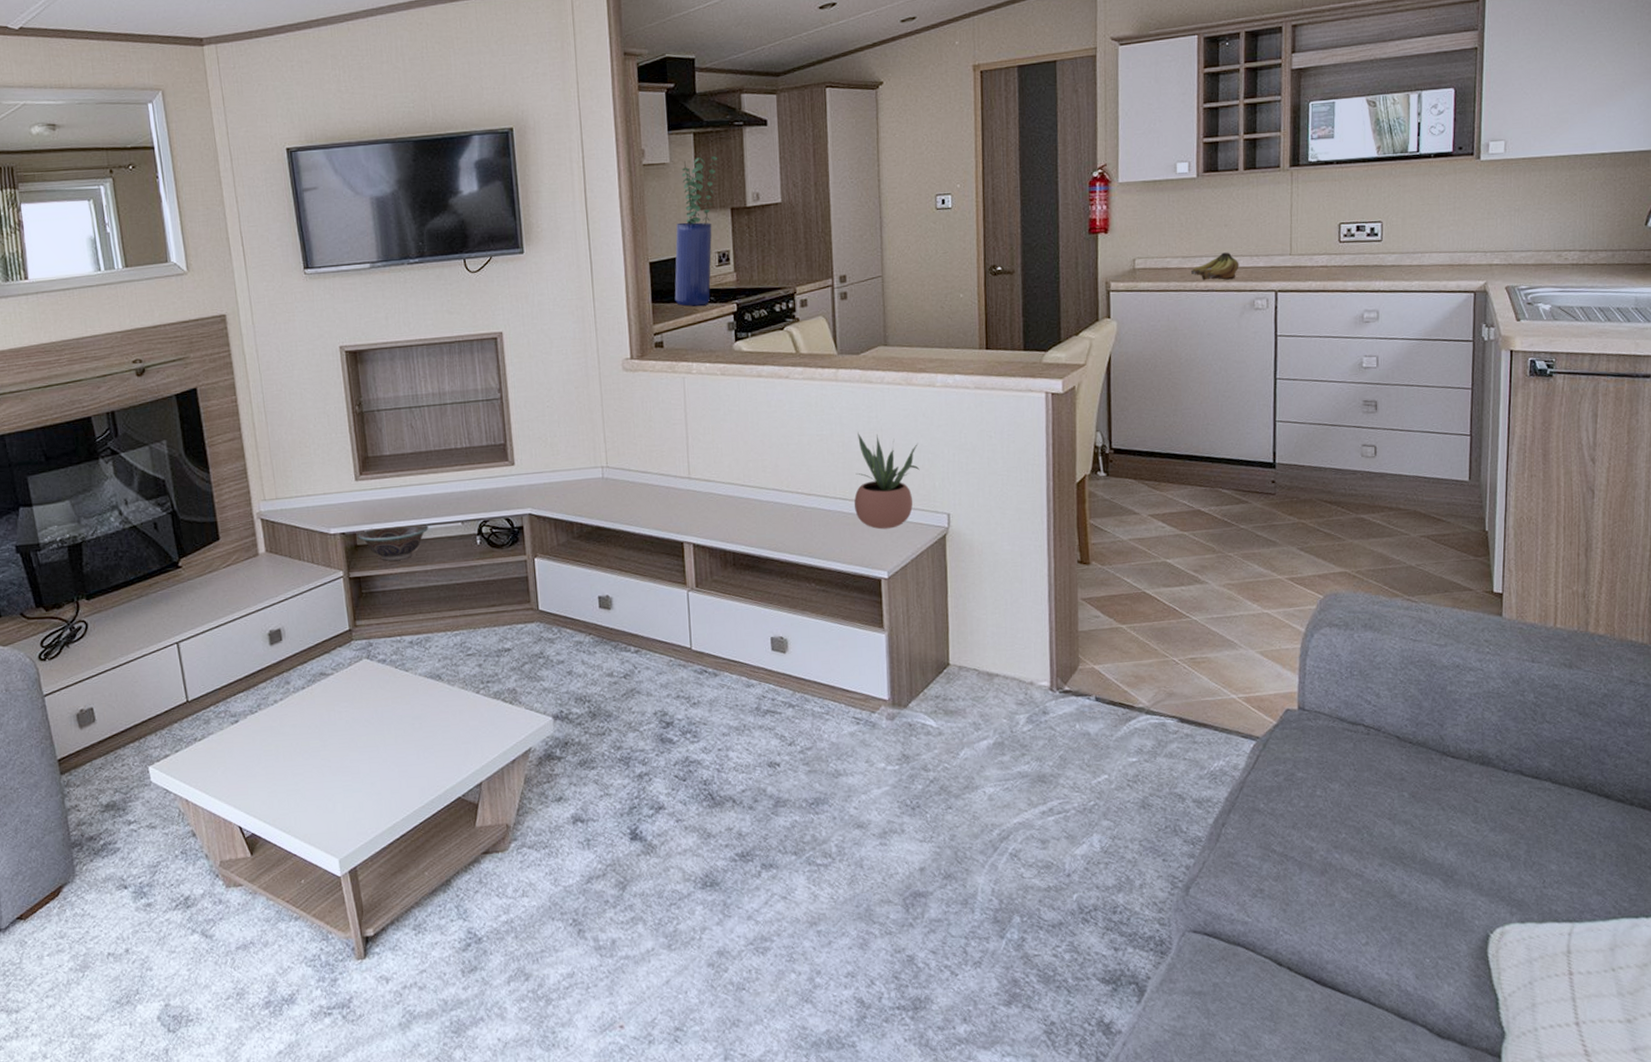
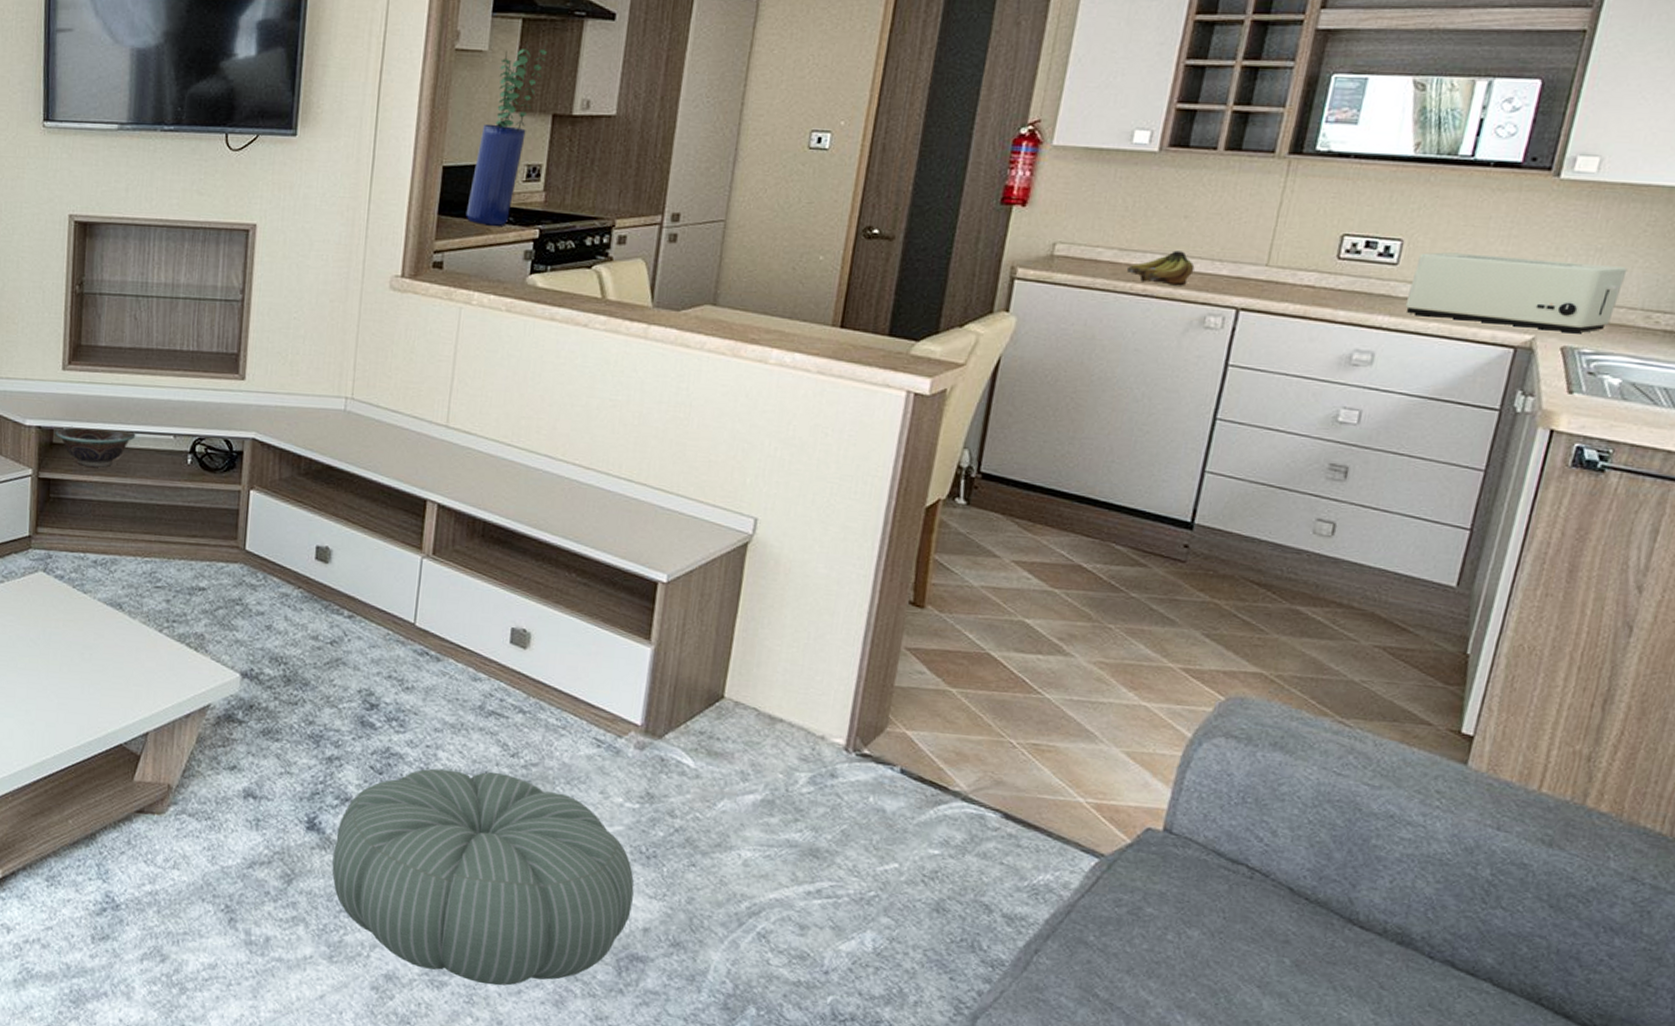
pouf: none [656,761,908,943] -> present [332,768,634,986]
potted plant: present [854,432,920,530] -> none [640,403,734,525]
toaster: none [1393,221,1539,278] -> present [1405,252,1628,333]

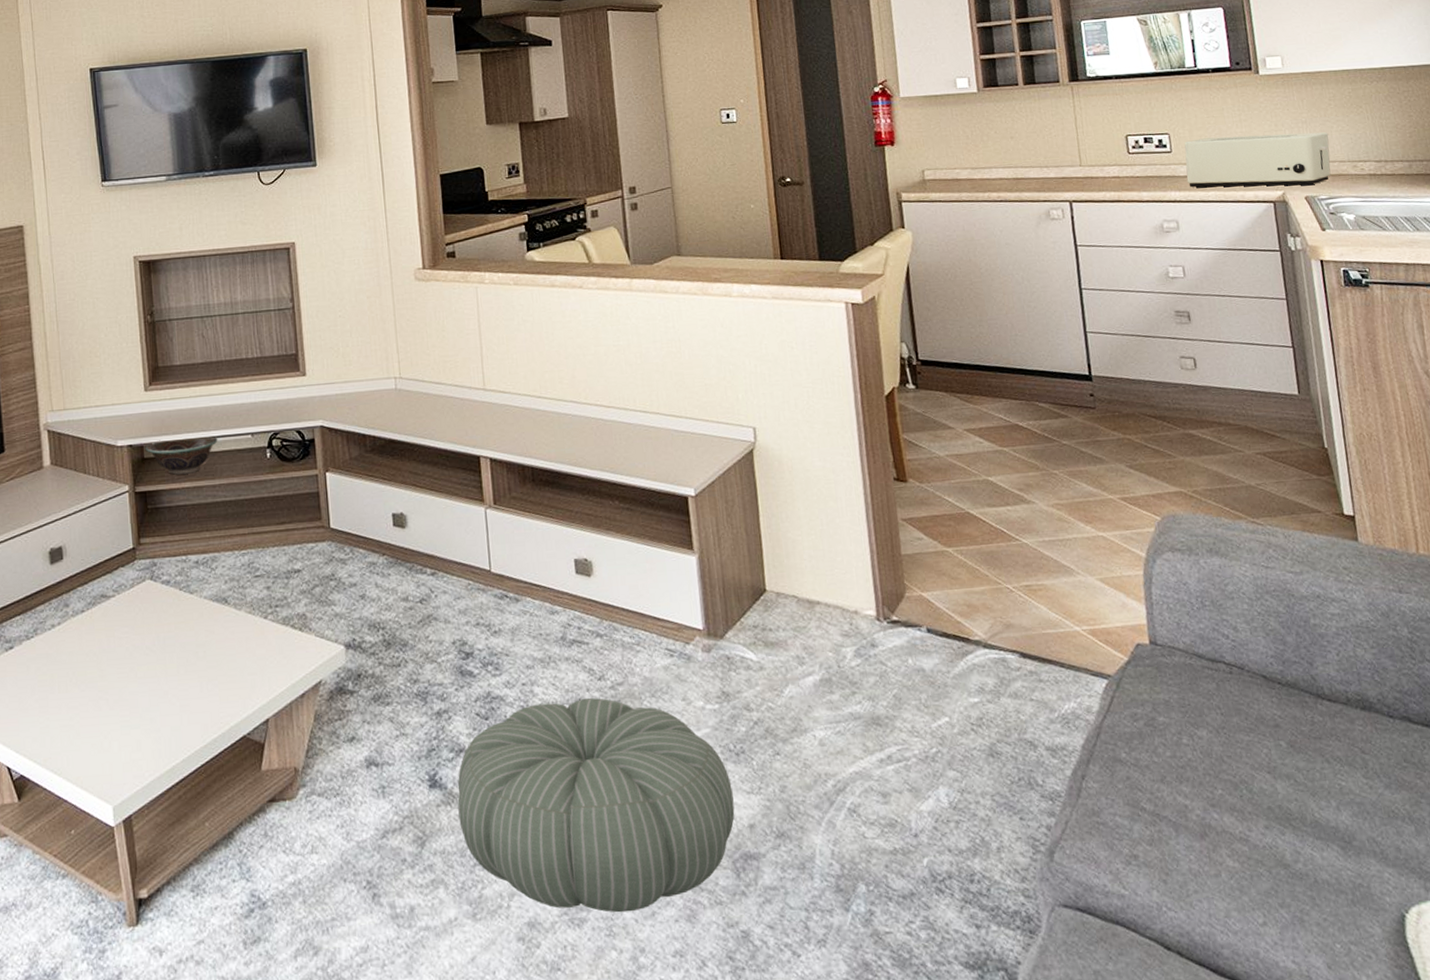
vase: present [466,39,549,226] -> none [465,66,505,217]
fruit: present [1127,250,1195,286] -> none [982,163,1030,191]

